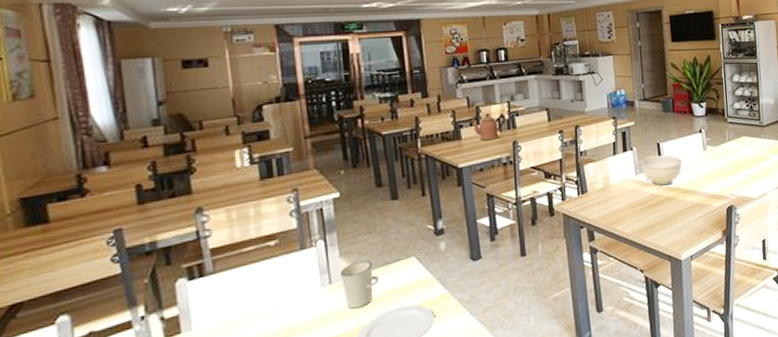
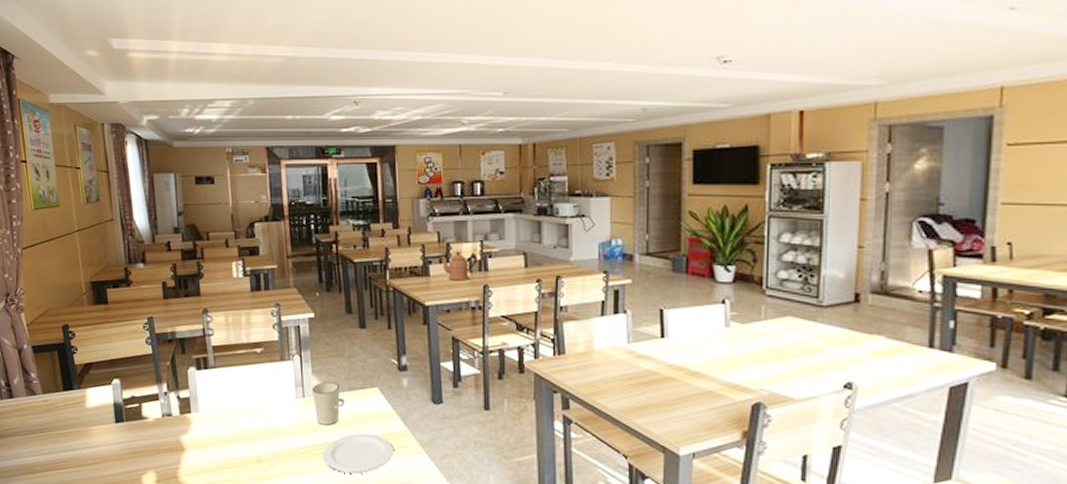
soup bowl: present [641,155,683,186] -> none [636,323,693,362]

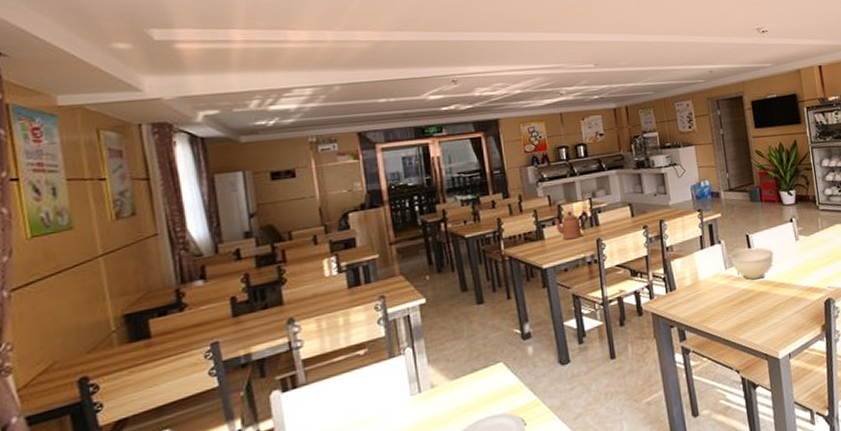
cup: present [312,381,345,426] -> none [428,367,468,418]
soup bowl: none [636,323,693,362] -> present [730,247,774,280]

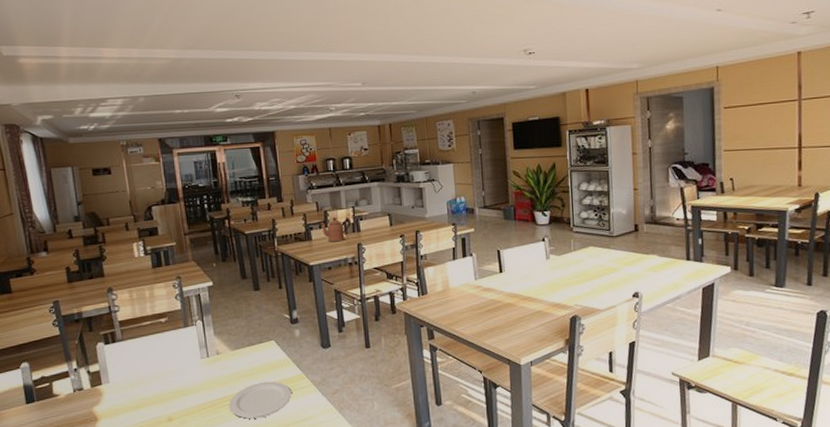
soup bowl: present [730,247,774,280] -> none [481,262,524,292]

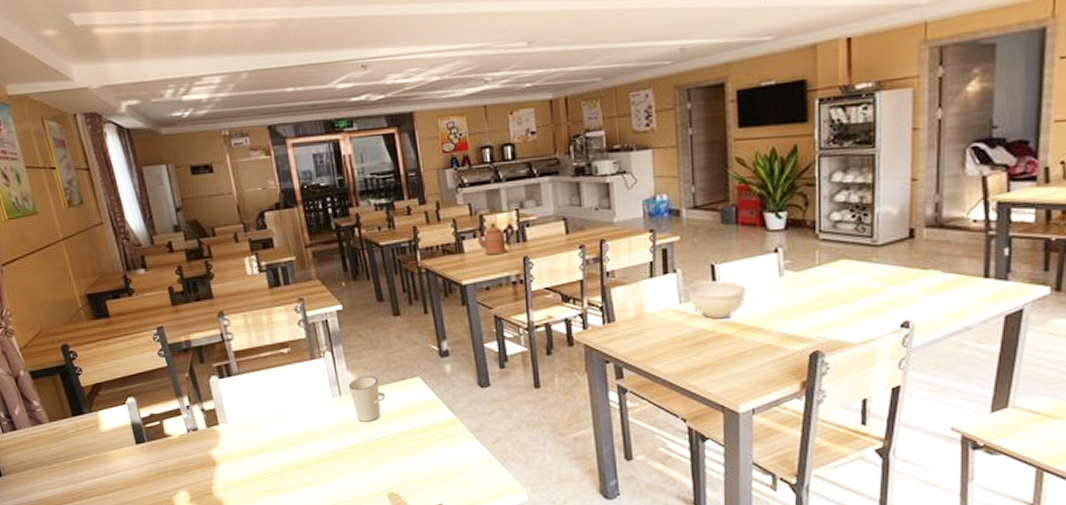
cup: none [215,340,246,379] -> present [348,375,386,422]
plate: present [228,381,292,419] -> none [367,425,443,469]
soup bowl: none [481,262,524,292] -> present [687,280,747,319]

